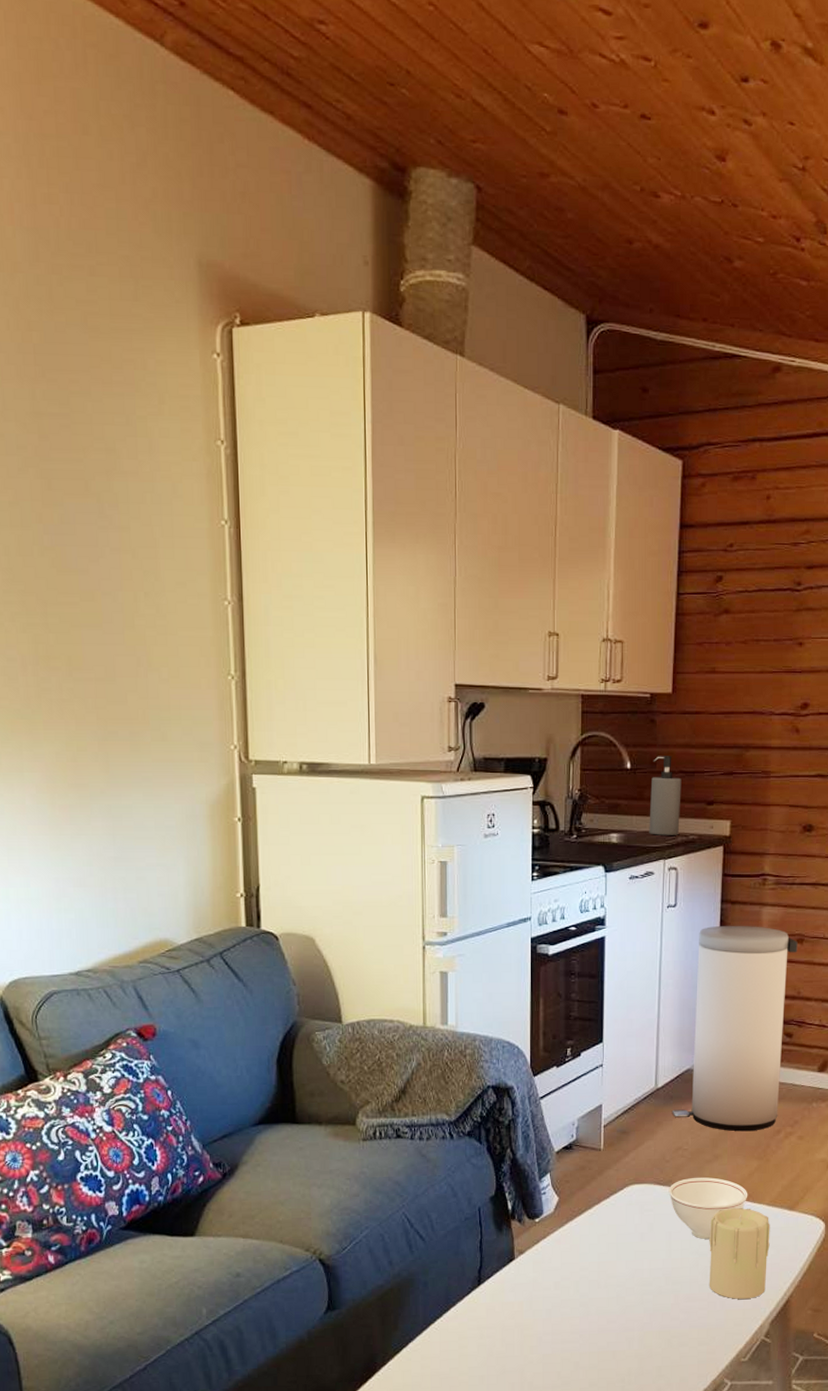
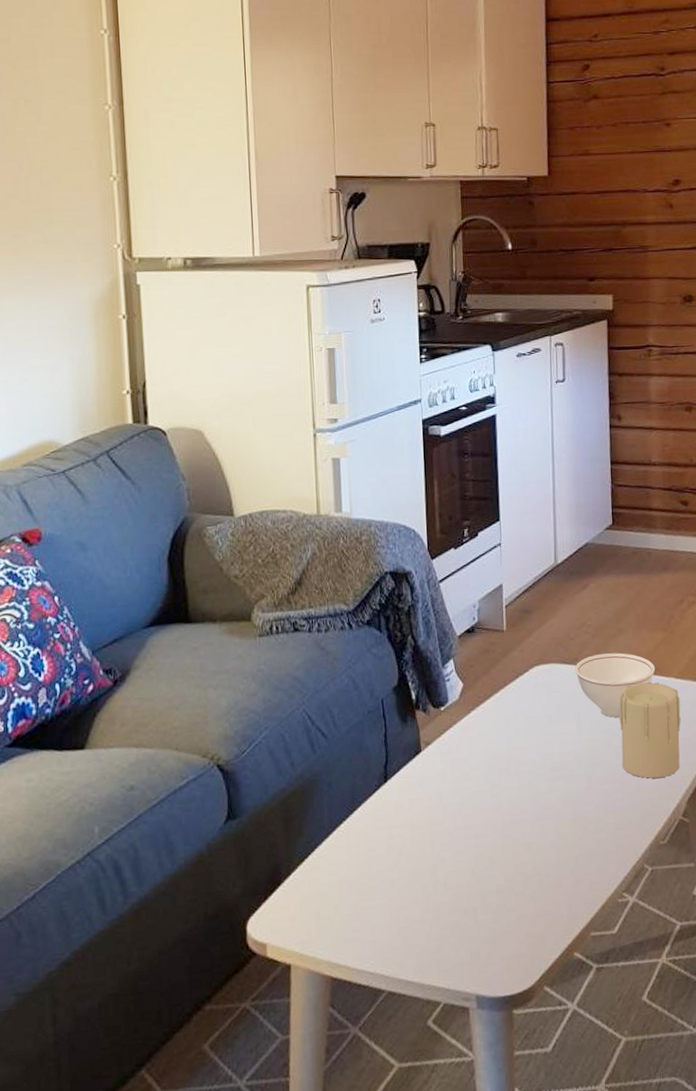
soap dispenser: present [649,756,682,835] -> none [532,235,563,313]
pedal bin: present [671,925,798,1132] -> none [573,396,687,604]

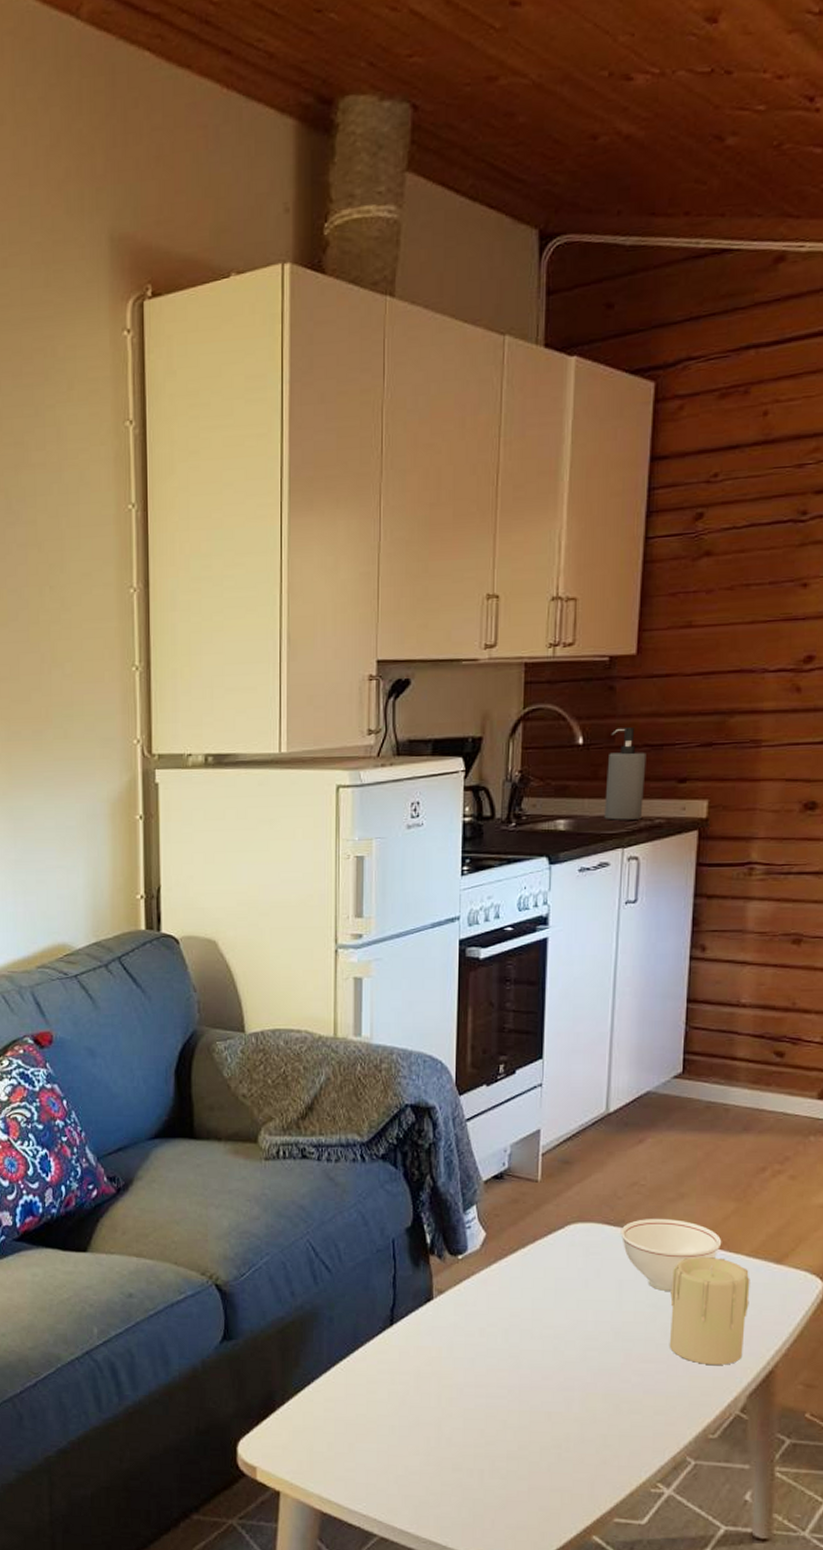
soap dispenser: none [532,235,563,313] -> present [604,727,646,820]

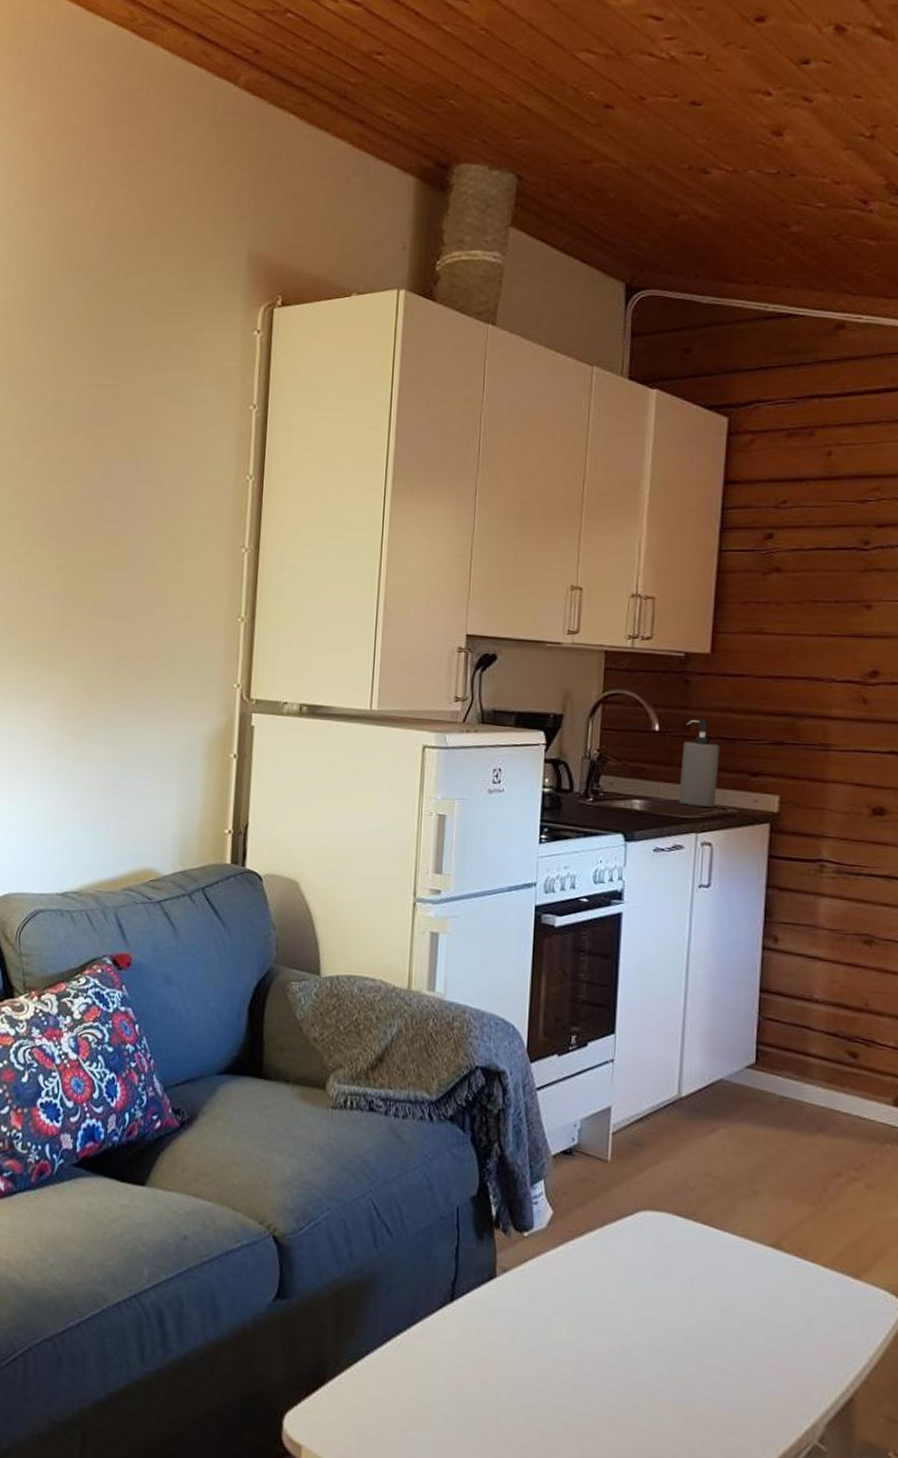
bowl: present [620,1219,722,1292] -> none [691,1214,797,1298]
candle: present [669,1256,750,1365] -> none [742,1261,827,1386]

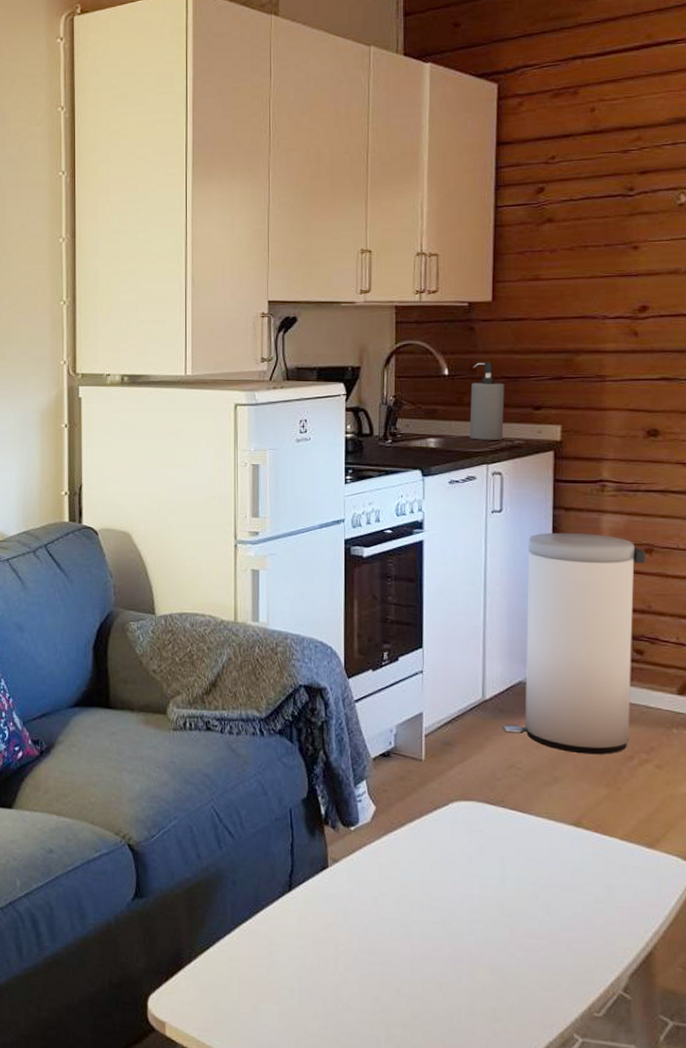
pedal bin: none [698,914,865,1168] -> present [502,532,646,755]

